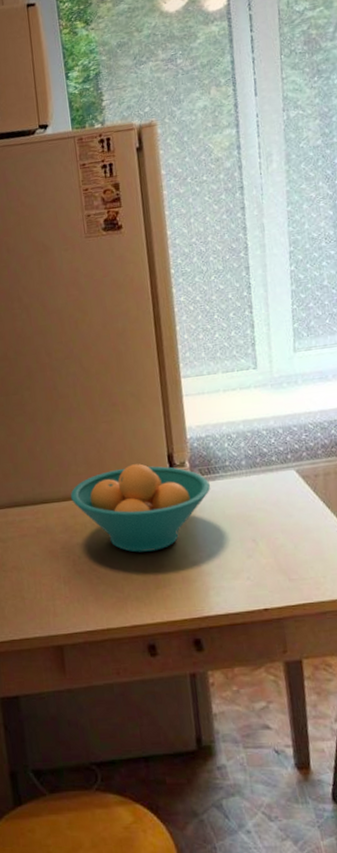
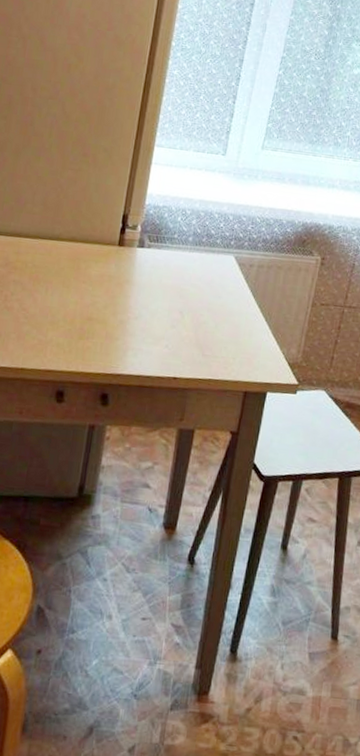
fruit bowl: present [70,463,210,553] -> none [18,216,155,303]

